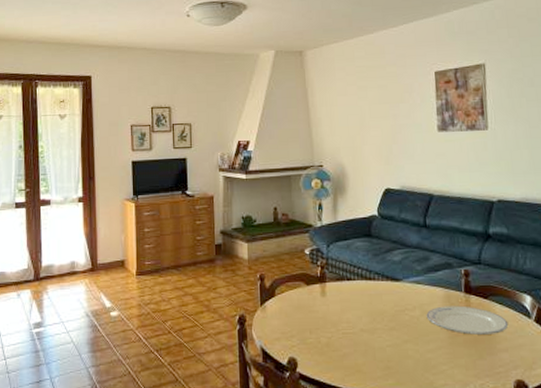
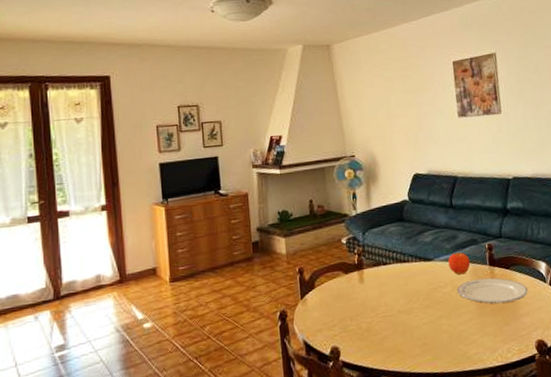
fruit: none [418,276,443,299] -> present [448,252,471,275]

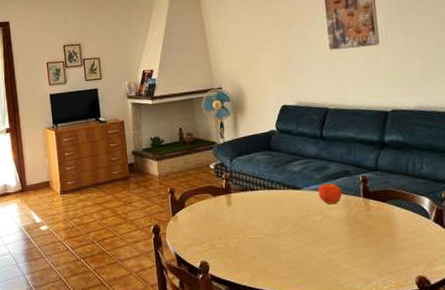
plate: present [457,278,528,304] -> none [327,209,408,236]

